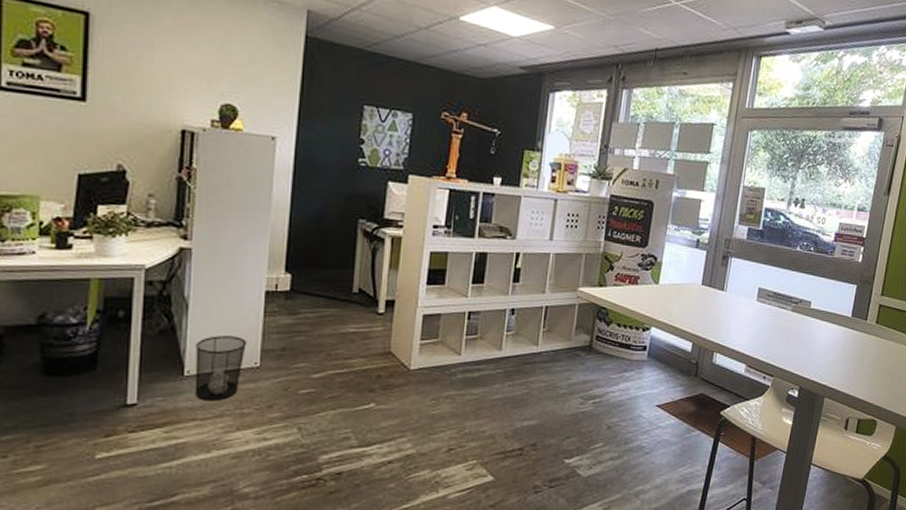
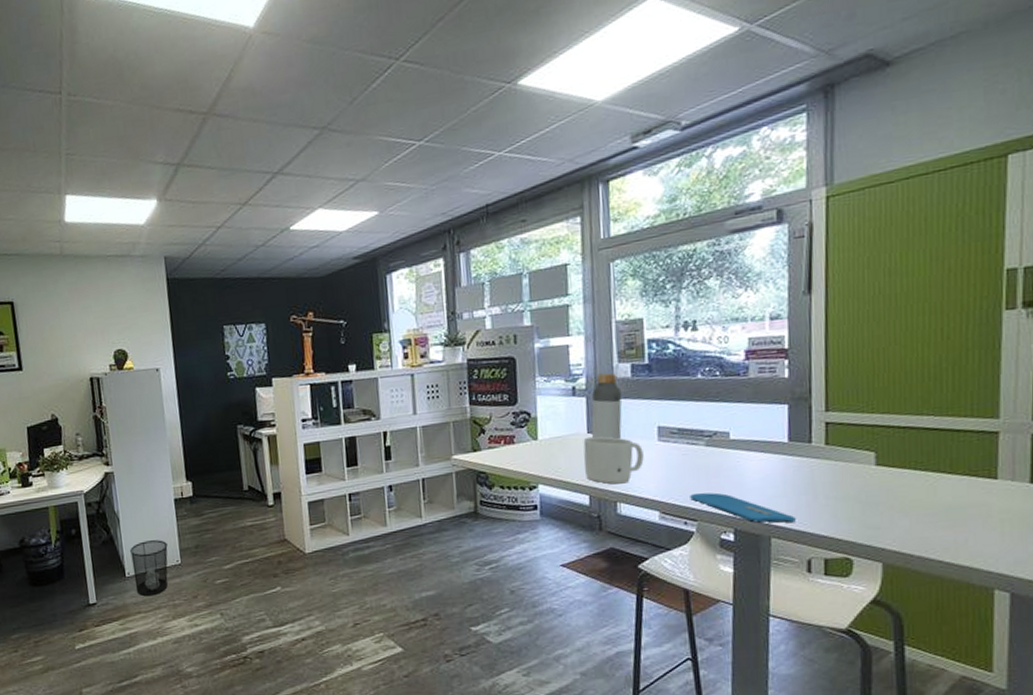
mug: none [692,289,744,336] -> present [583,436,644,485]
bottle: none [705,231,737,295] -> present [591,373,622,440]
phone: none [772,352,845,385] -> present [690,492,796,523]

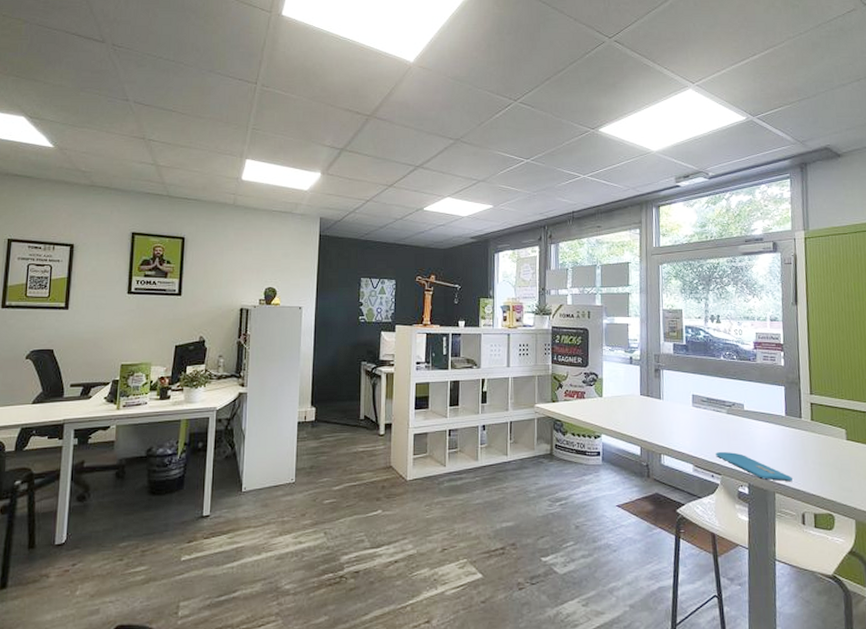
waste bin: present [130,540,168,597] -> none [249,458,285,512]
mug: present [583,436,644,485] -> none [637,399,682,439]
bottle: present [591,373,622,440] -> none [643,348,667,403]

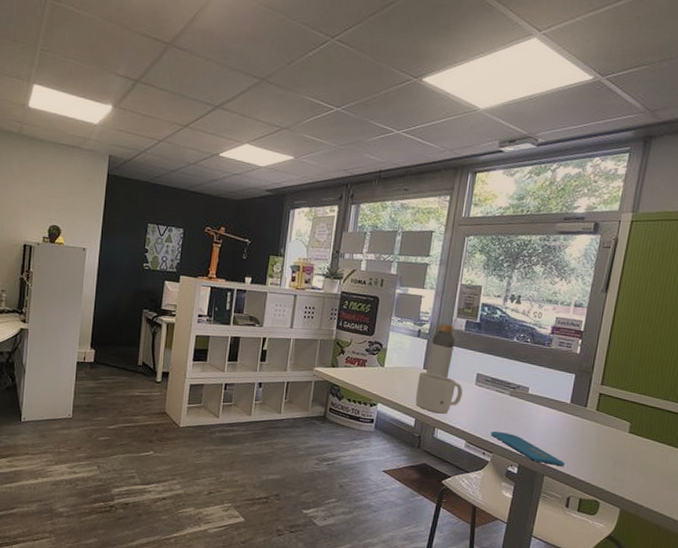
mug: none [637,399,682,439] -> present [415,372,463,414]
bottle: none [643,348,667,403] -> present [426,323,455,378]

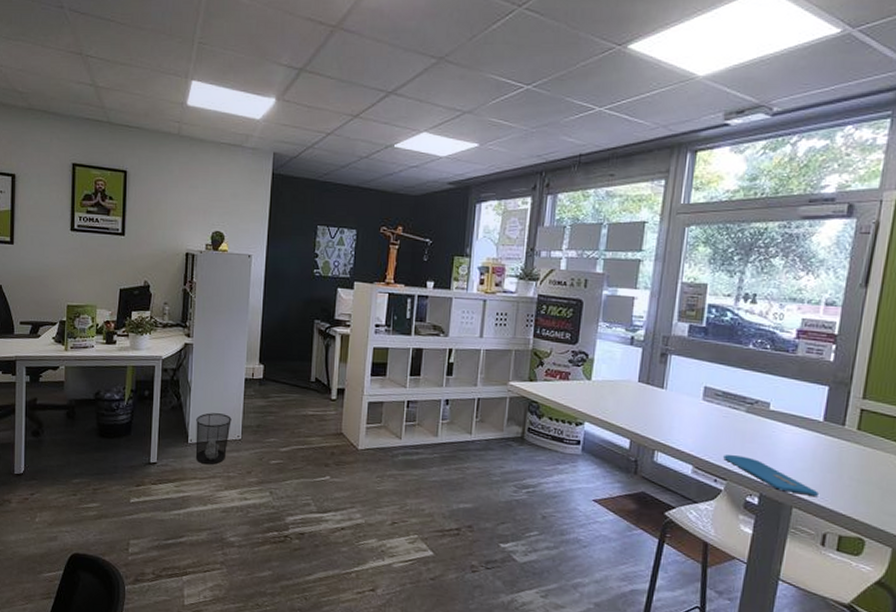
waste bin: none [28,393,63,442] -> present [195,413,232,465]
mug: present [415,372,463,414] -> none [629,386,687,434]
bottle: present [426,323,455,378] -> none [642,328,677,393]

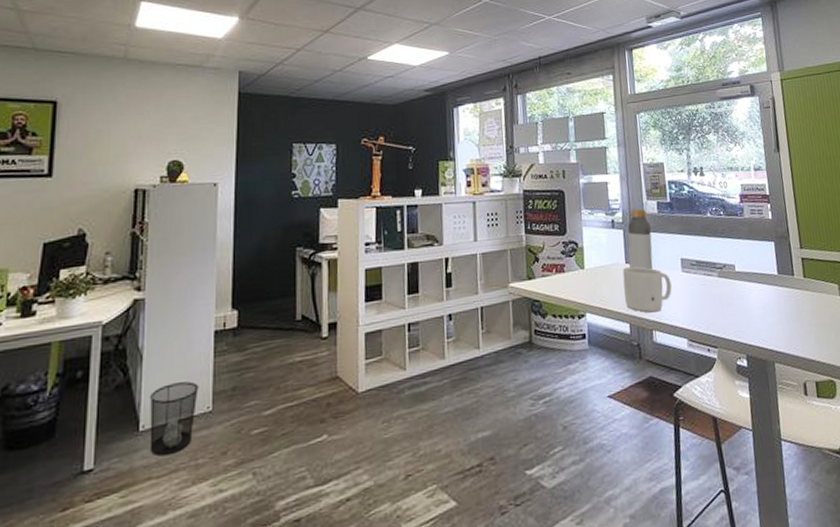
mug: none [629,386,687,434] -> present [622,267,672,313]
bottle: none [642,328,677,393] -> present [627,208,653,270]
phone: present [723,455,818,496] -> none [710,320,791,349]

